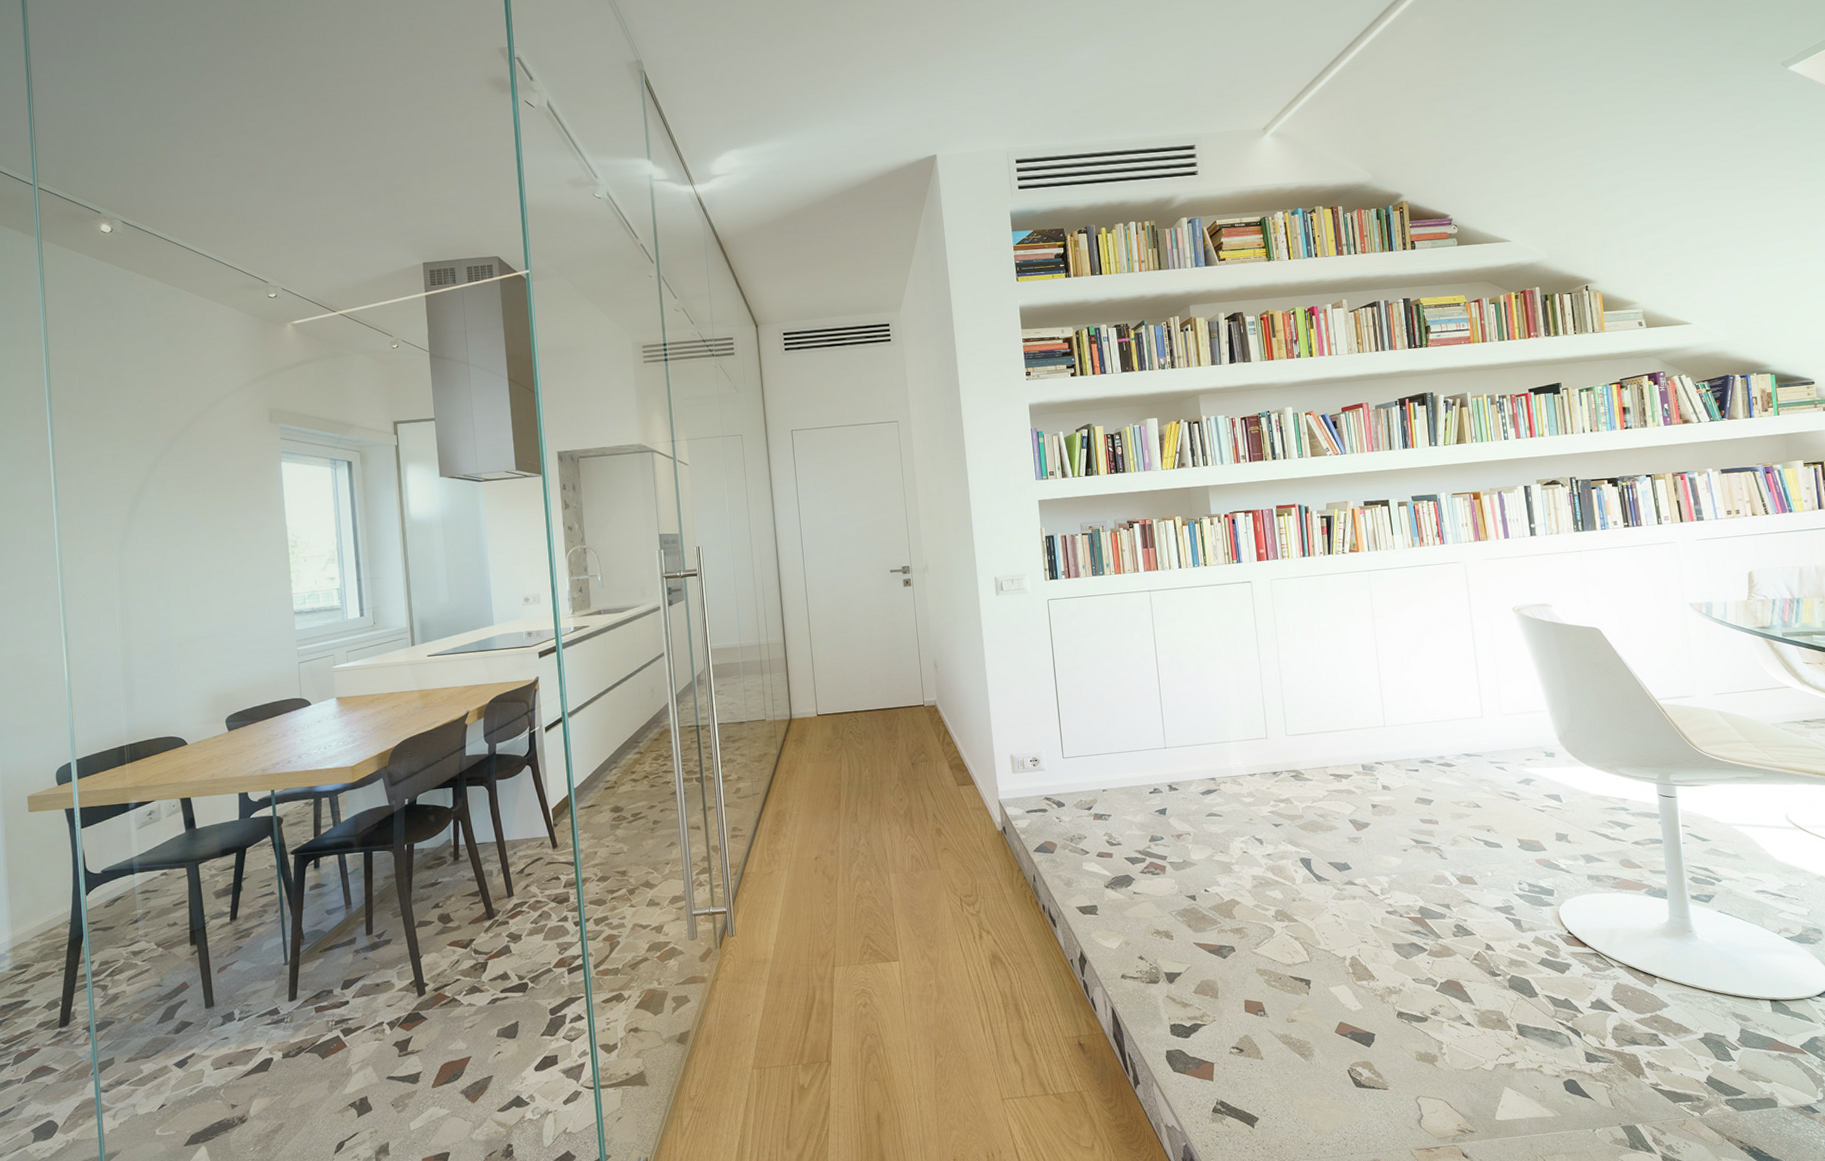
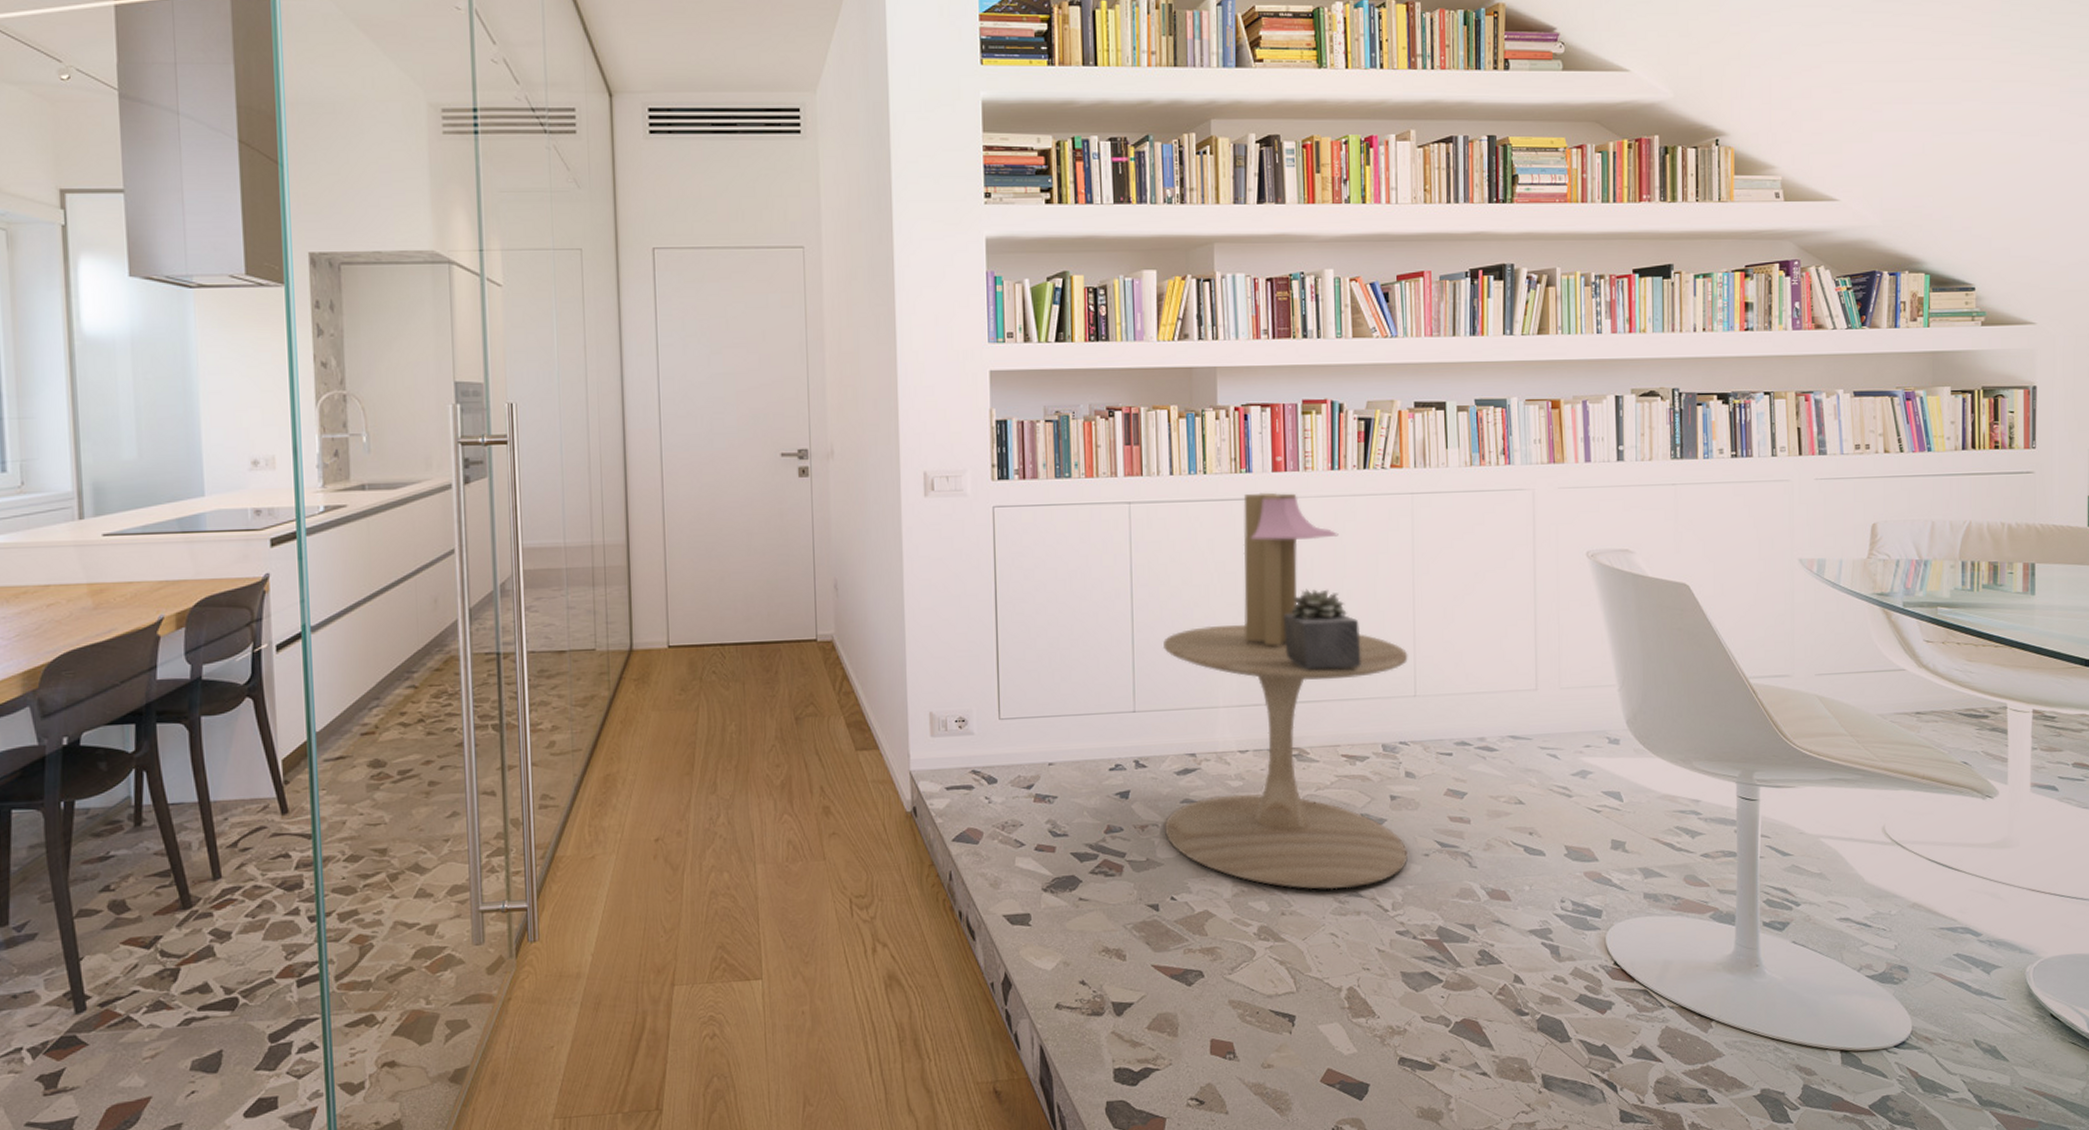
side table: none [1183,678,1391,880] -> present [1162,625,1409,890]
table lamp: none [1237,576,1313,693] -> present [1243,492,1339,646]
succulent plant: none [1275,647,1340,710] -> present [1283,588,1361,670]

